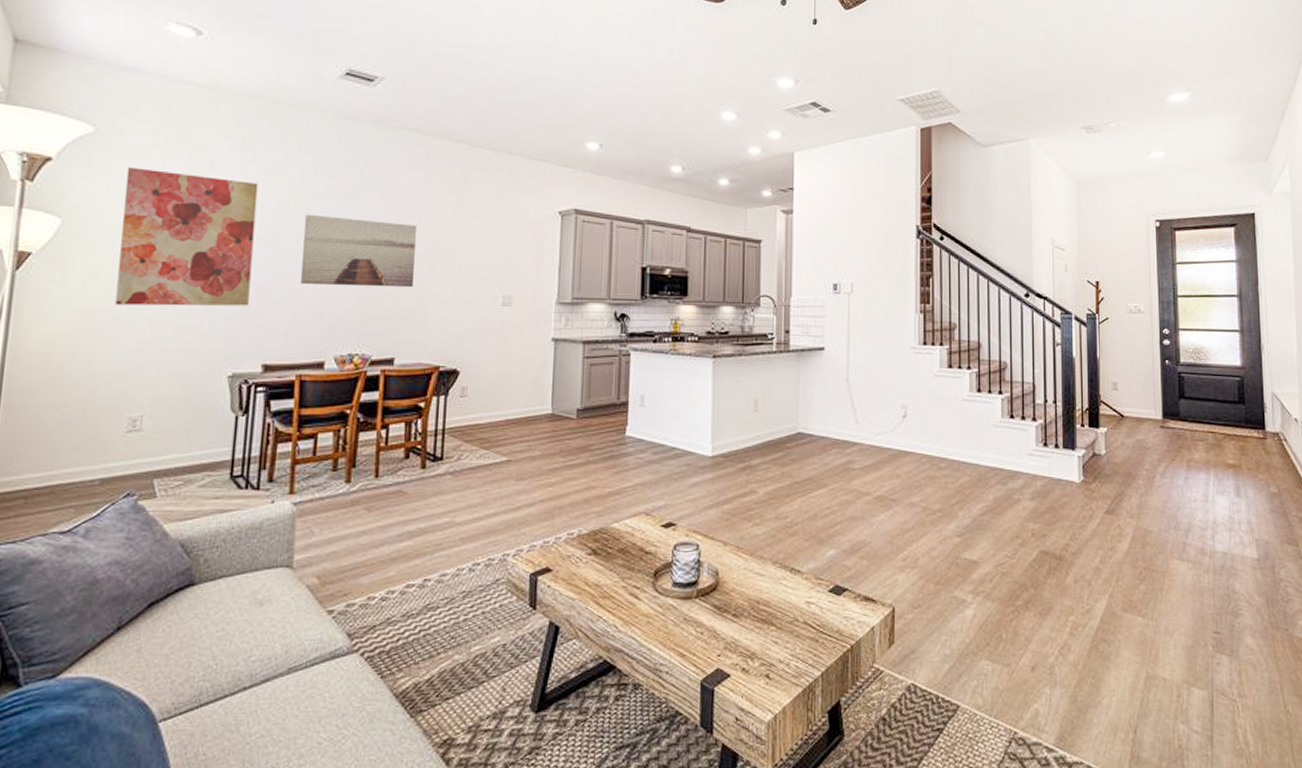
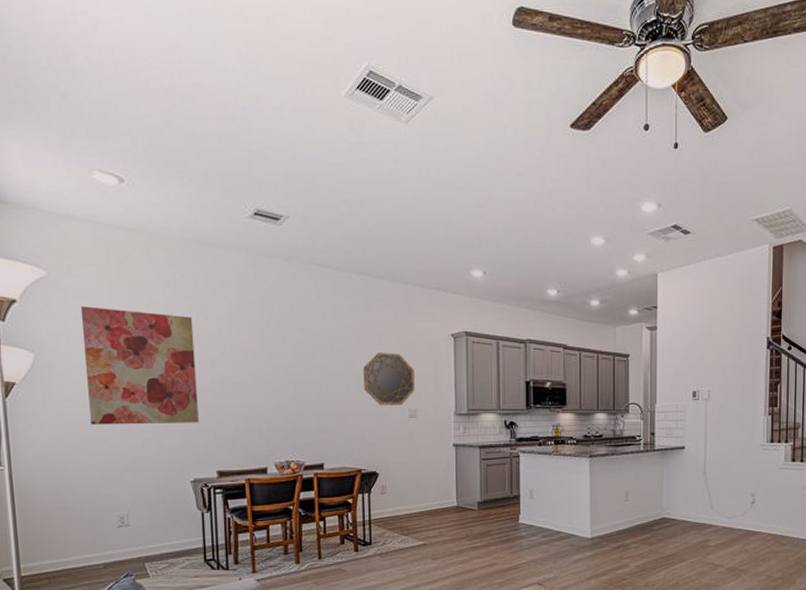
wall art: present [300,214,416,288] -> none [235,343,334,404]
home mirror: none [451,230,513,292] -> present [363,353,415,406]

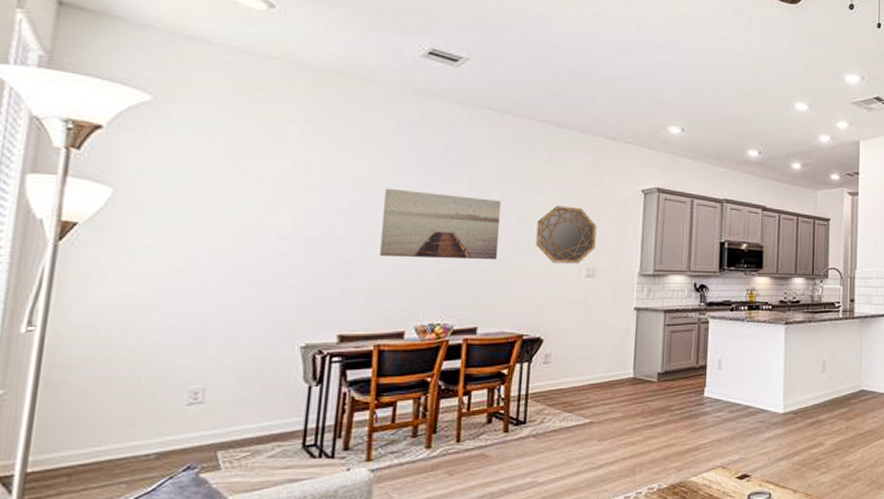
wall art: present [80,306,199,425] -> none [175,137,335,278]
wall art: none [235,343,334,404] -> present [379,188,501,260]

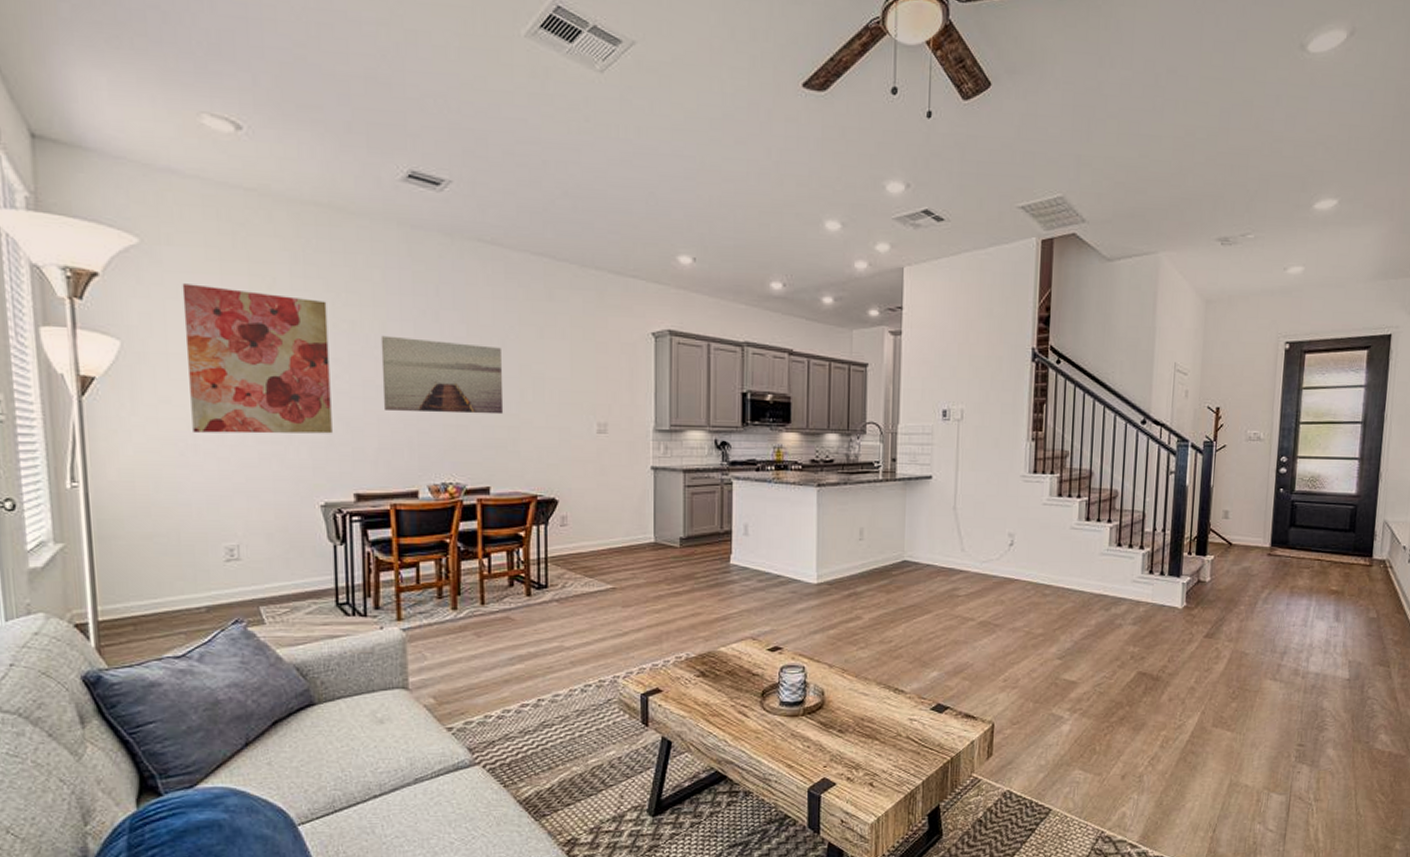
wall art: none [175,137,335,278] -> present [182,283,333,434]
home mirror: present [536,206,597,264] -> none [542,353,605,418]

